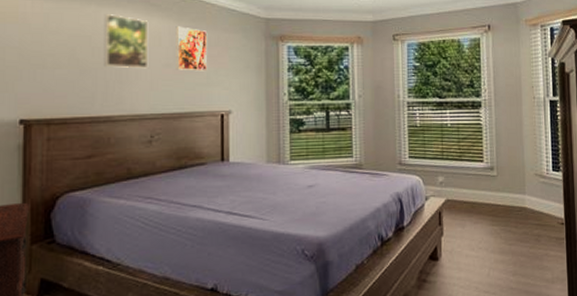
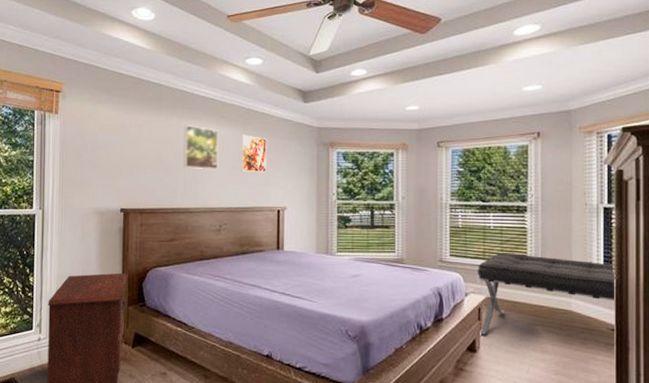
bench: none [437,151,562,241] -> present [478,253,614,336]

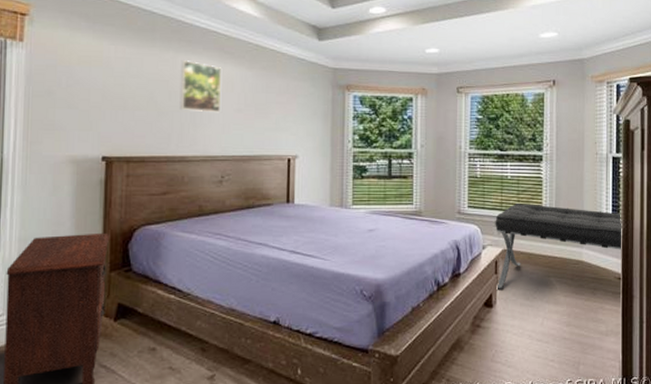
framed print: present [240,135,266,173] -> none [246,73,276,117]

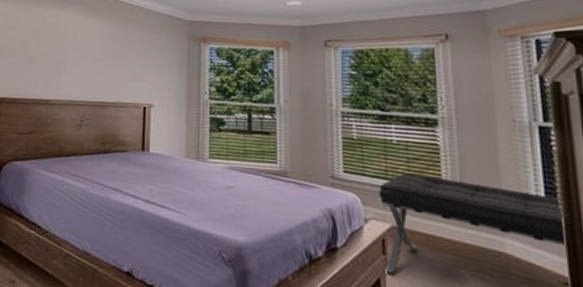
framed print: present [179,60,221,113] -> none [46,14,84,61]

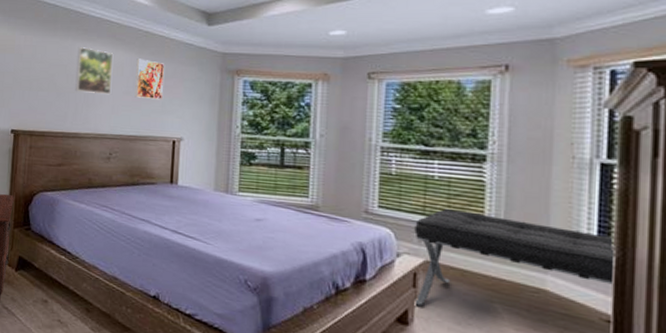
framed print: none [46,14,84,61] -> present [75,47,113,95]
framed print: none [105,26,134,67] -> present [134,58,164,100]

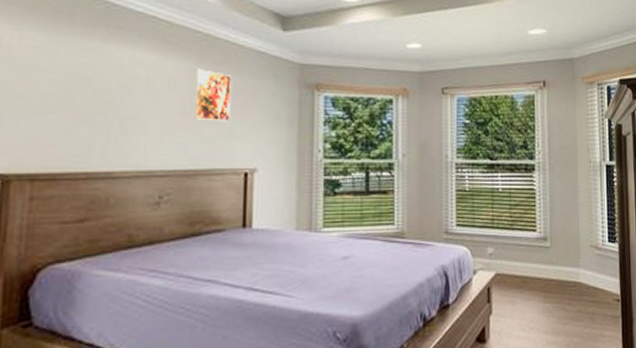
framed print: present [75,47,113,95] -> none [105,51,161,117]
bench: present [413,209,613,307] -> none [486,219,618,321]

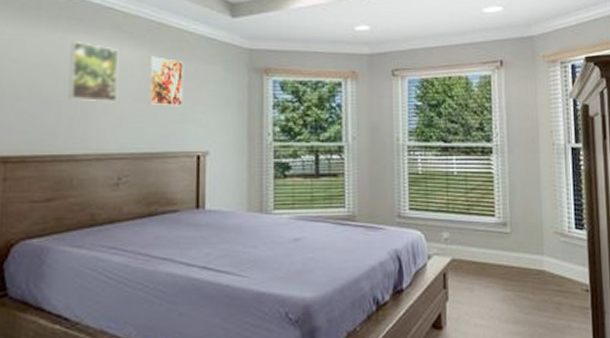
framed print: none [105,51,161,117] -> present [68,42,118,103]

